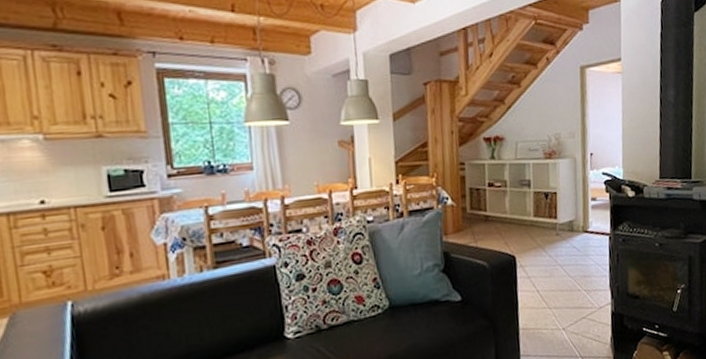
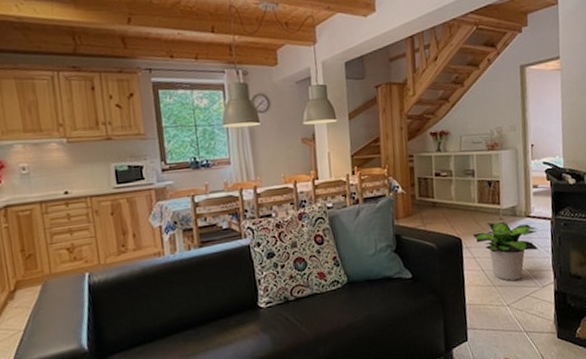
potted plant: none [527,238,596,303] -> present [472,222,538,281]

